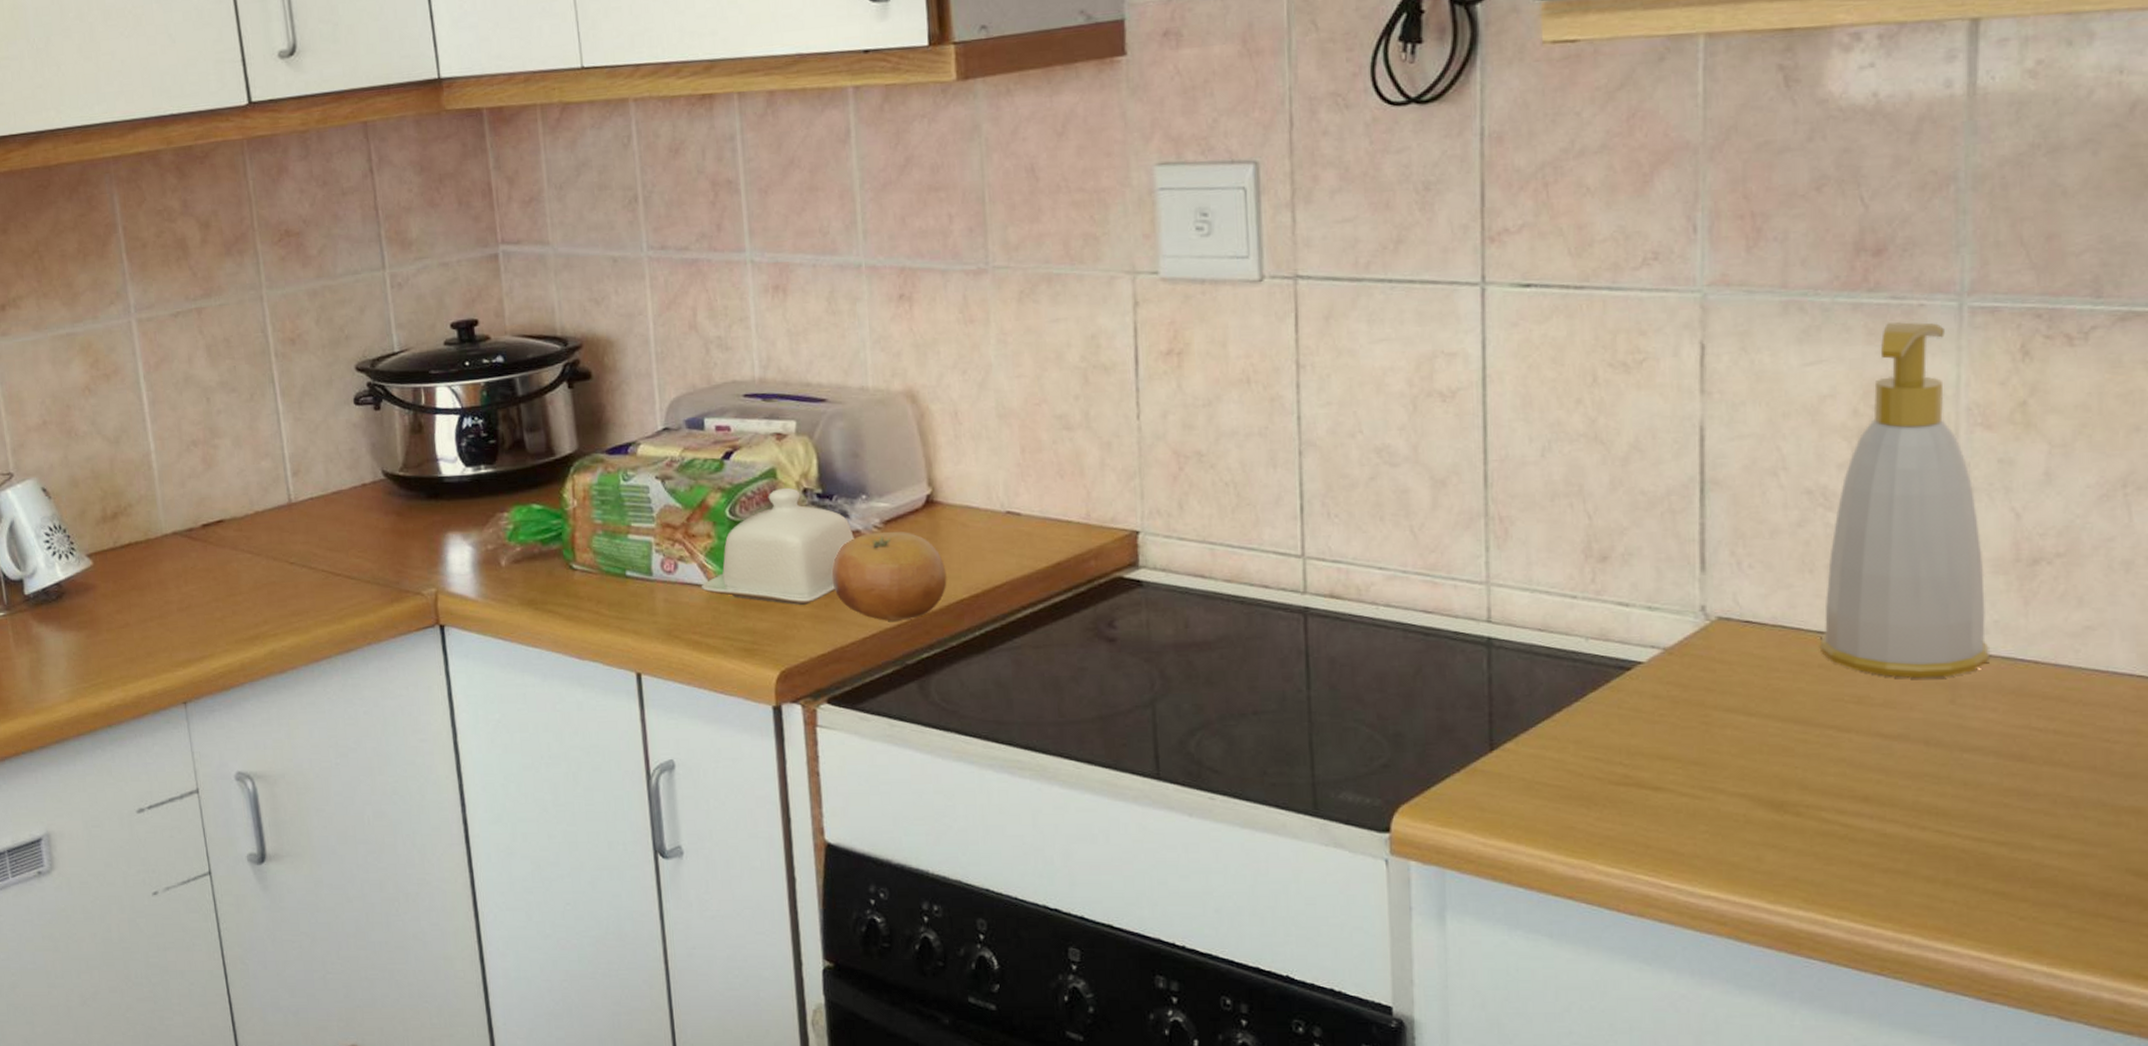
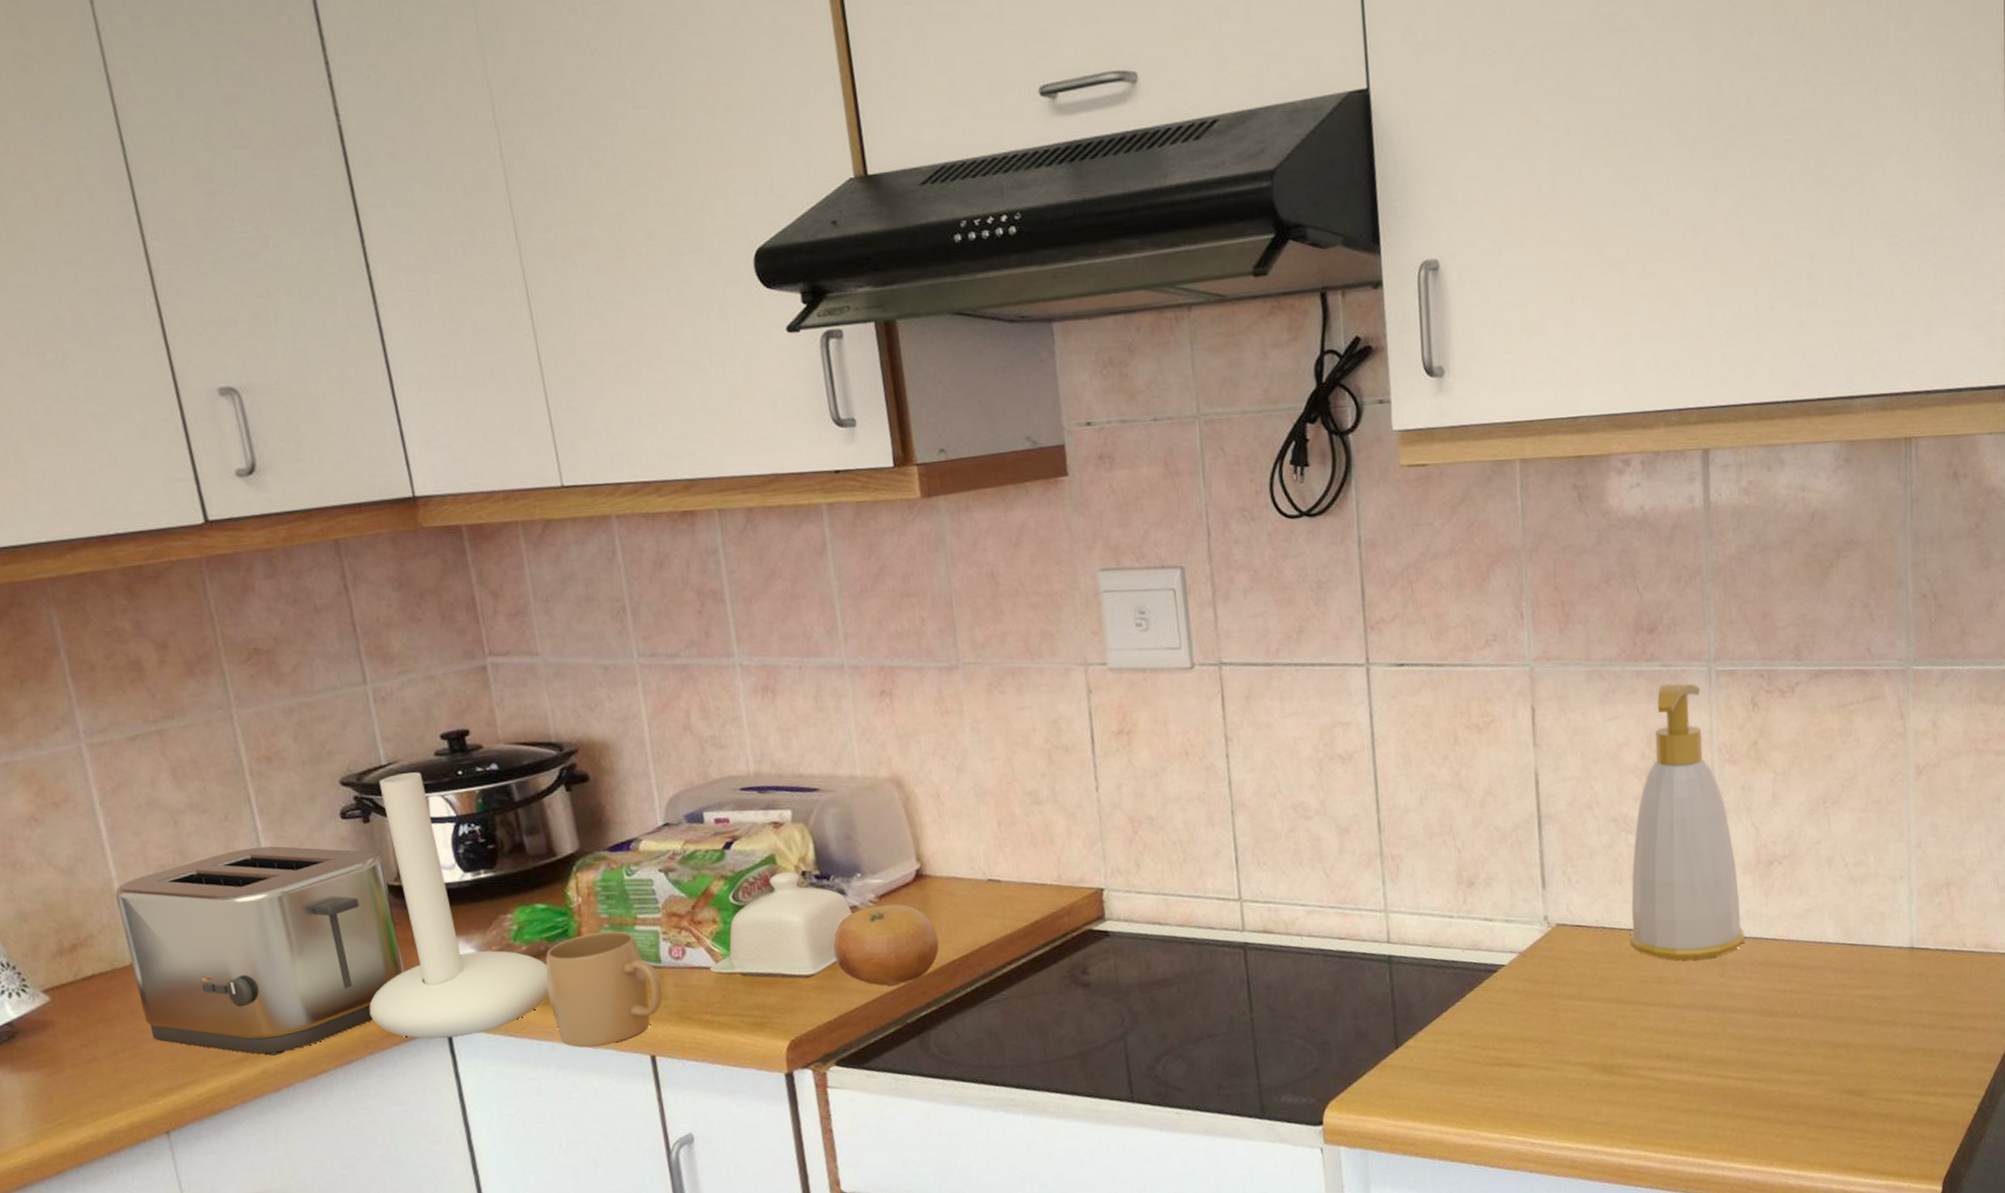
toaster: none [152,428,405,637] -> present [115,846,405,1056]
paper towel holder: none [369,361,540,636] -> present [369,772,549,1039]
mug: none [537,538,652,659] -> present [545,931,663,1048]

